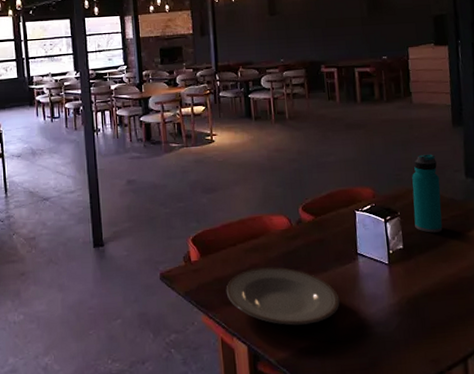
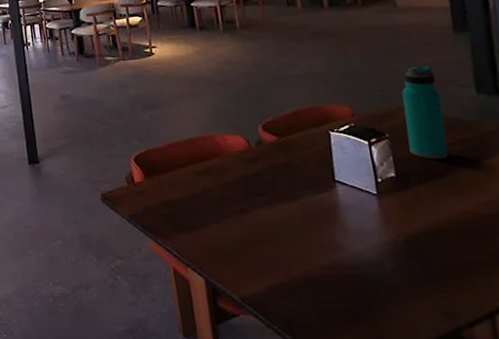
plate: present [226,267,340,326] -> none [176,192,316,259]

